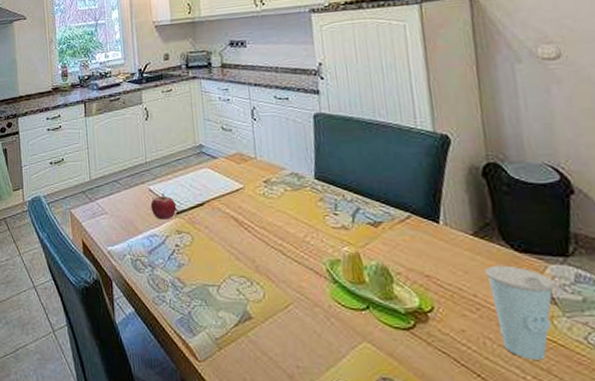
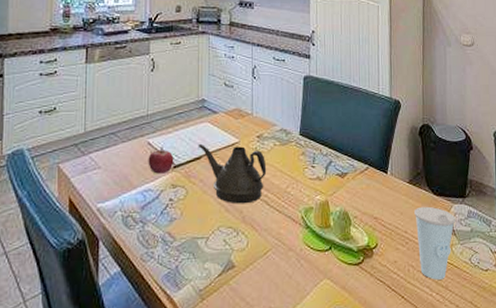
teapot: none [199,189,279,253] -> present [198,143,267,204]

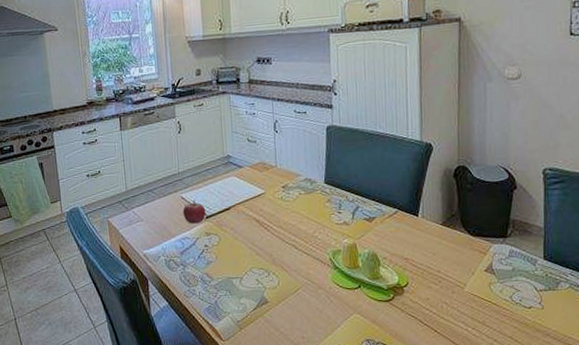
teapot: present [198,143,267,204] -> none [226,196,293,249]
cup: present [414,206,456,280] -> none [448,247,495,316]

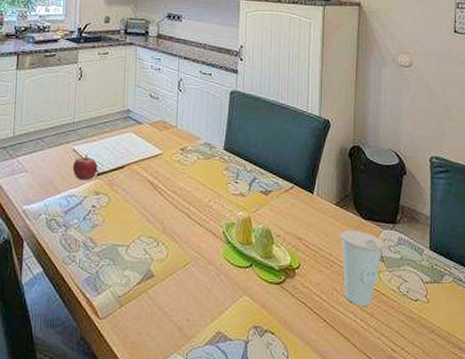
cup: none [448,247,495,316] -> present [341,230,385,306]

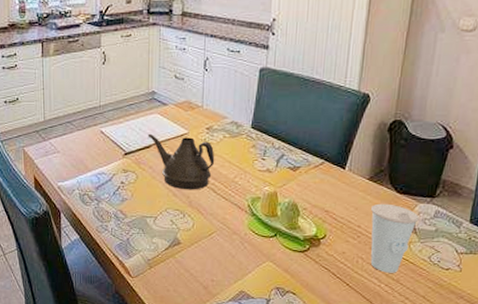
fruit: present [72,153,98,180] -> none [101,134,125,160]
teapot: none [121,153,189,215] -> present [147,133,215,190]

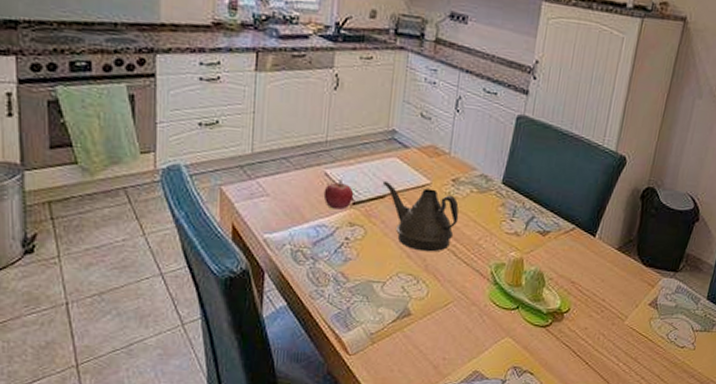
fruit: none [101,134,125,160] -> present [323,178,354,210]
cup: present [370,203,419,273] -> none [611,276,662,351]

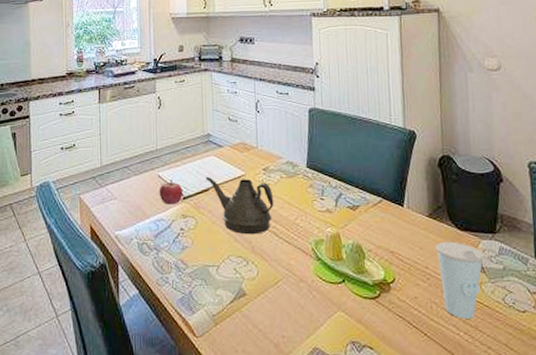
cup: none [611,276,662,351] -> present [436,241,485,319]

